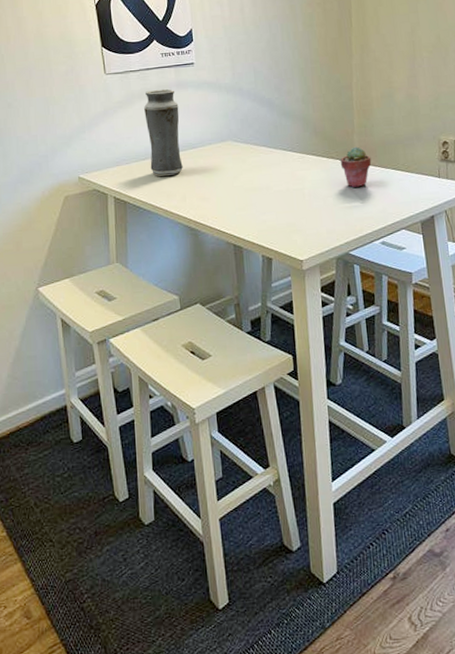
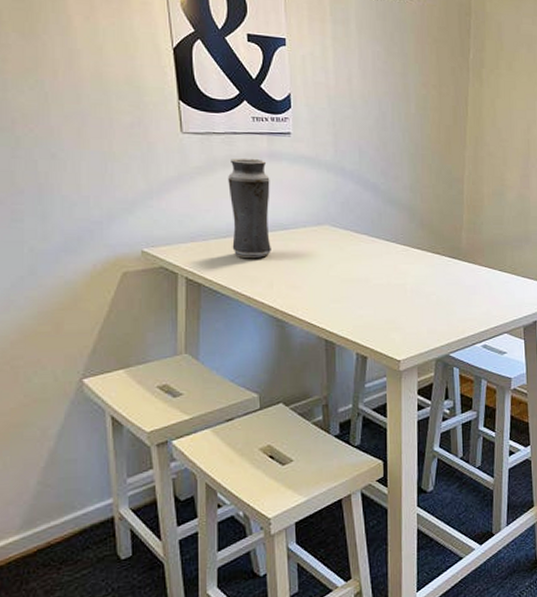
potted succulent: present [340,146,372,188] -> none [446,243,478,286]

